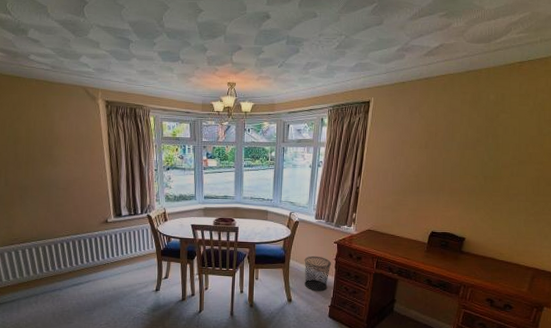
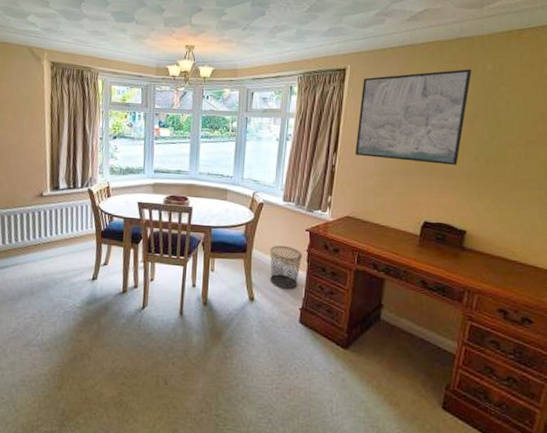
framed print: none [377,99,477,183] -> present [355,68,472,165]

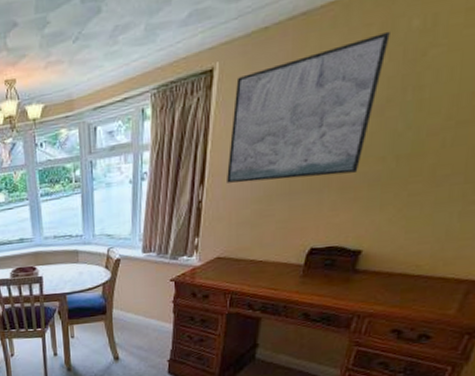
waste bin: present [270,245,303,290] -> none [131,300,168,345]

